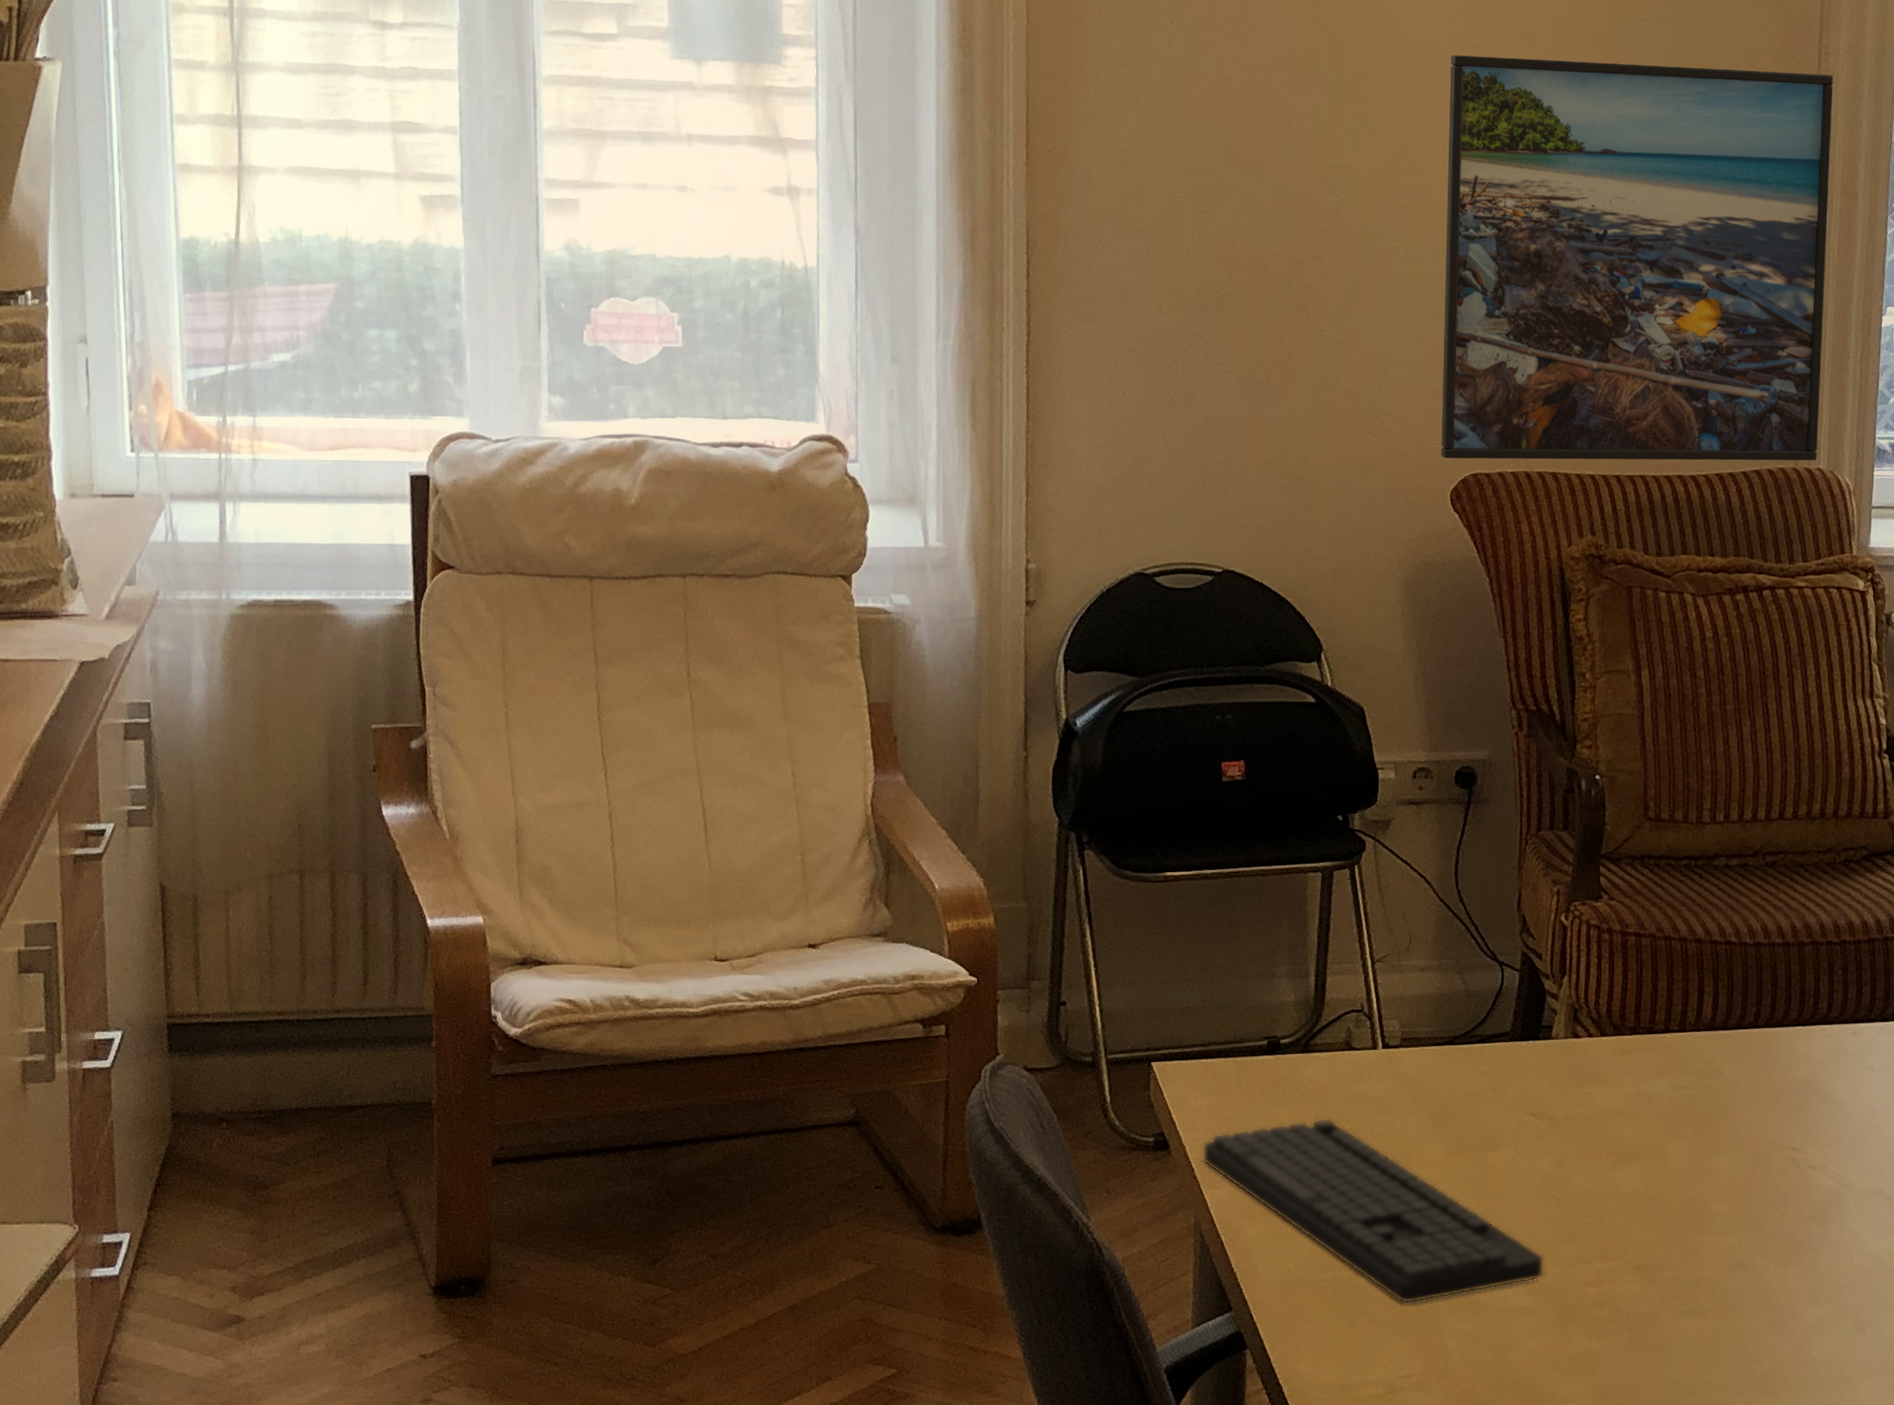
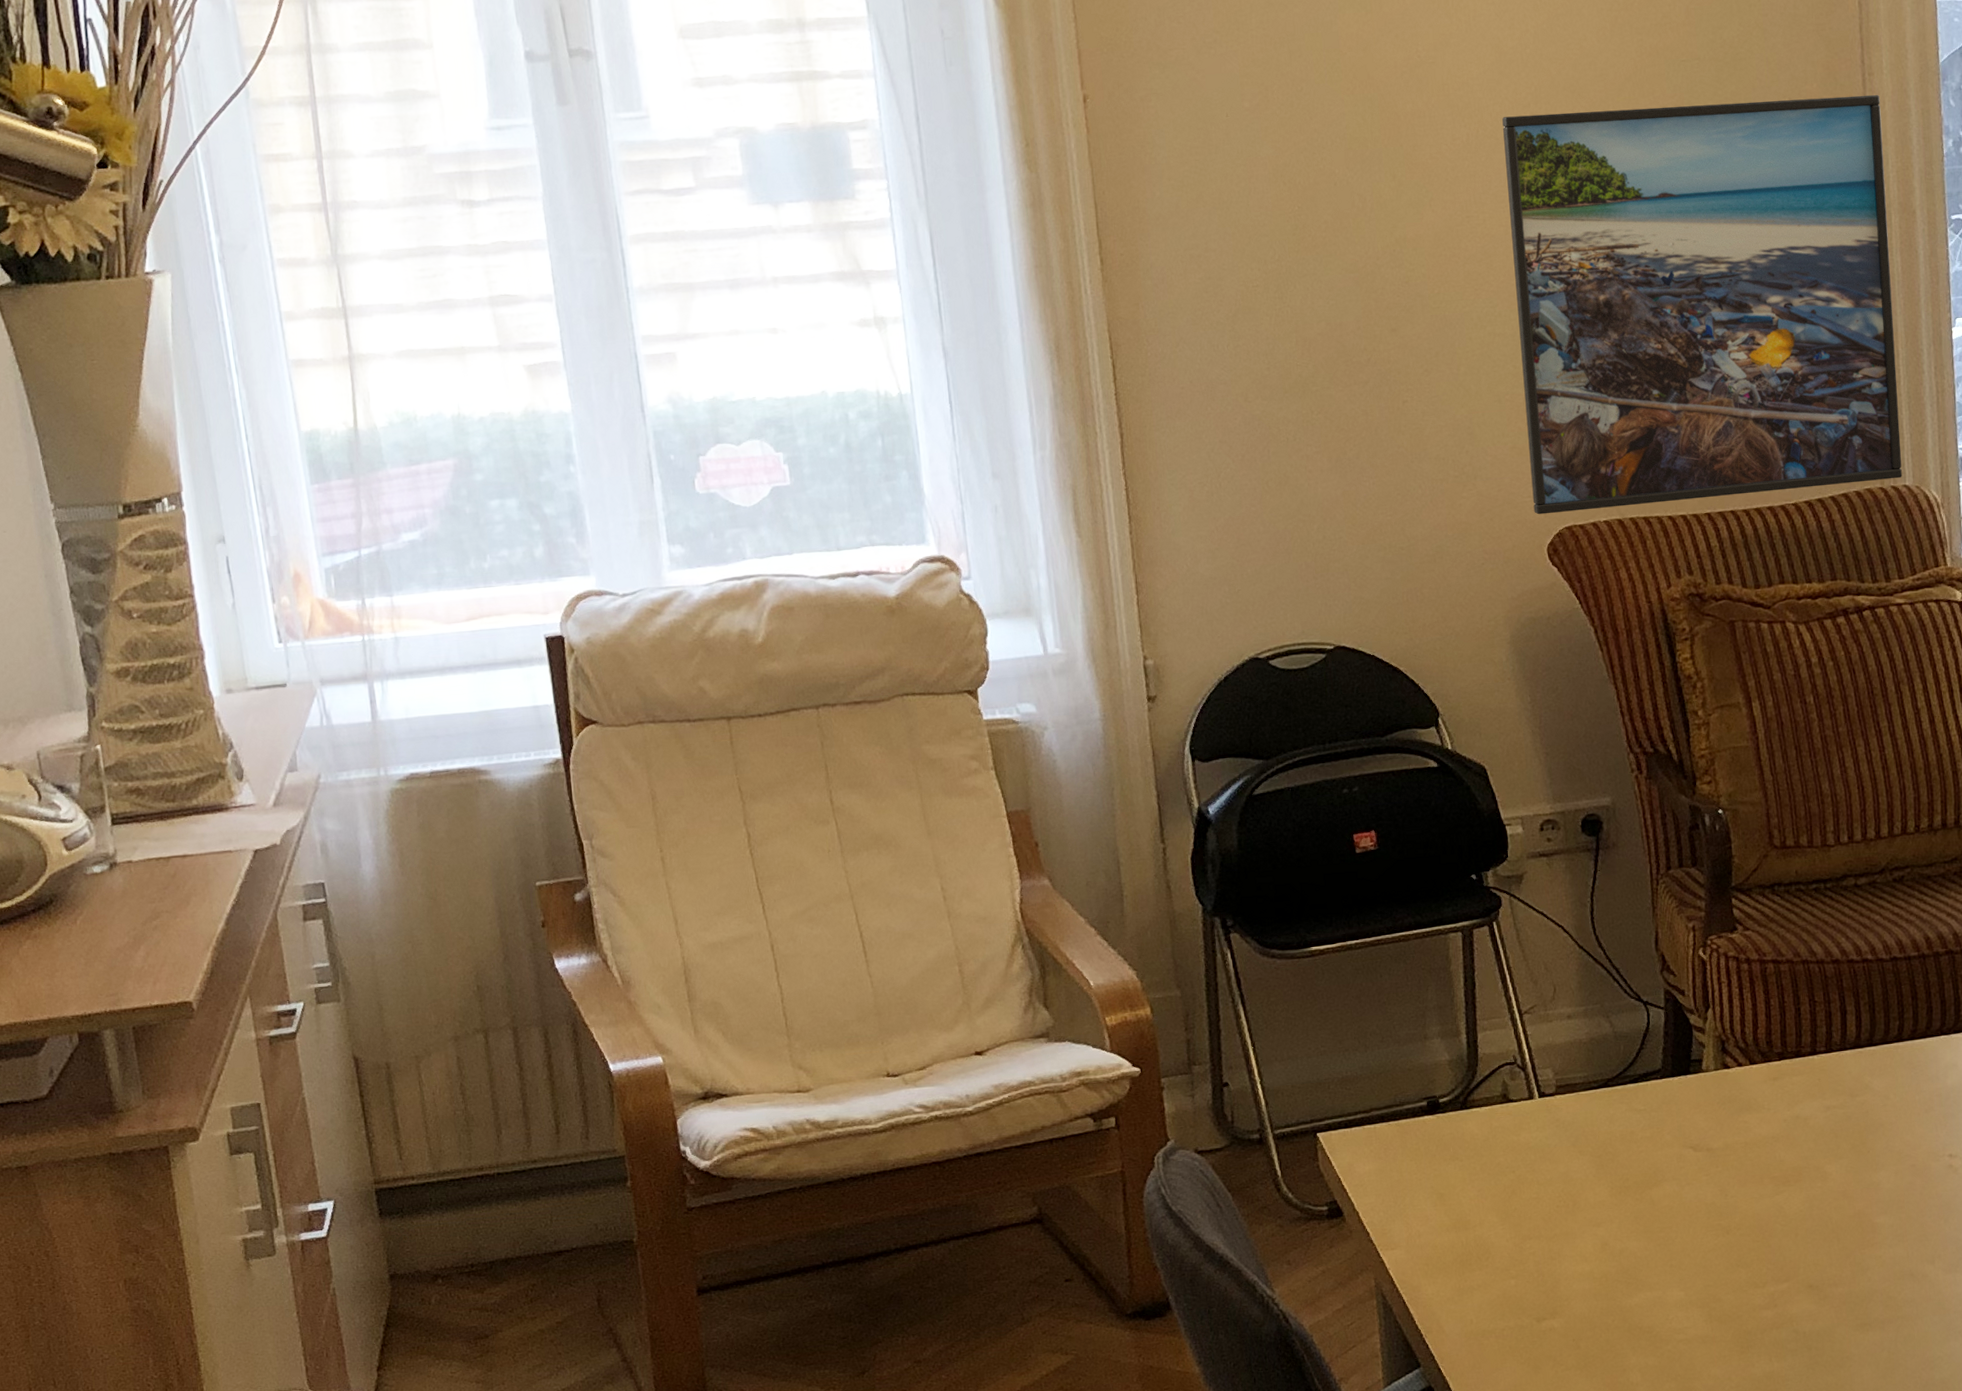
keyboard: present [1202,1117,1545,1304] -> none [1375,1170,1720,1344]

